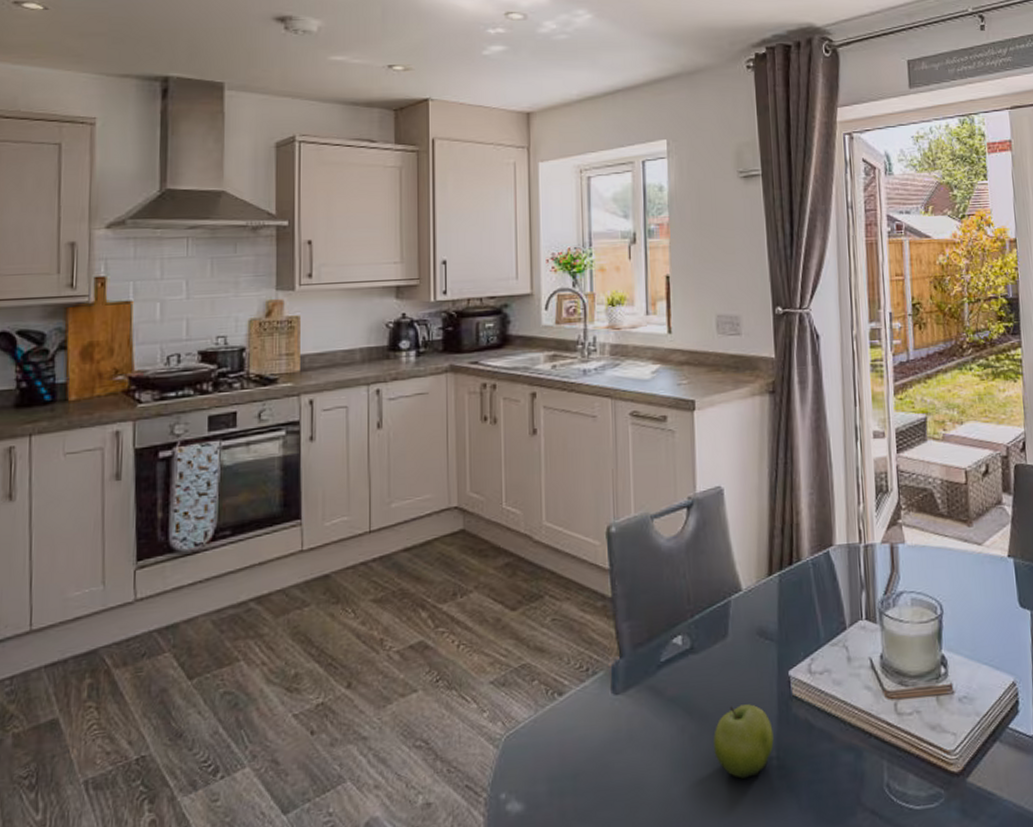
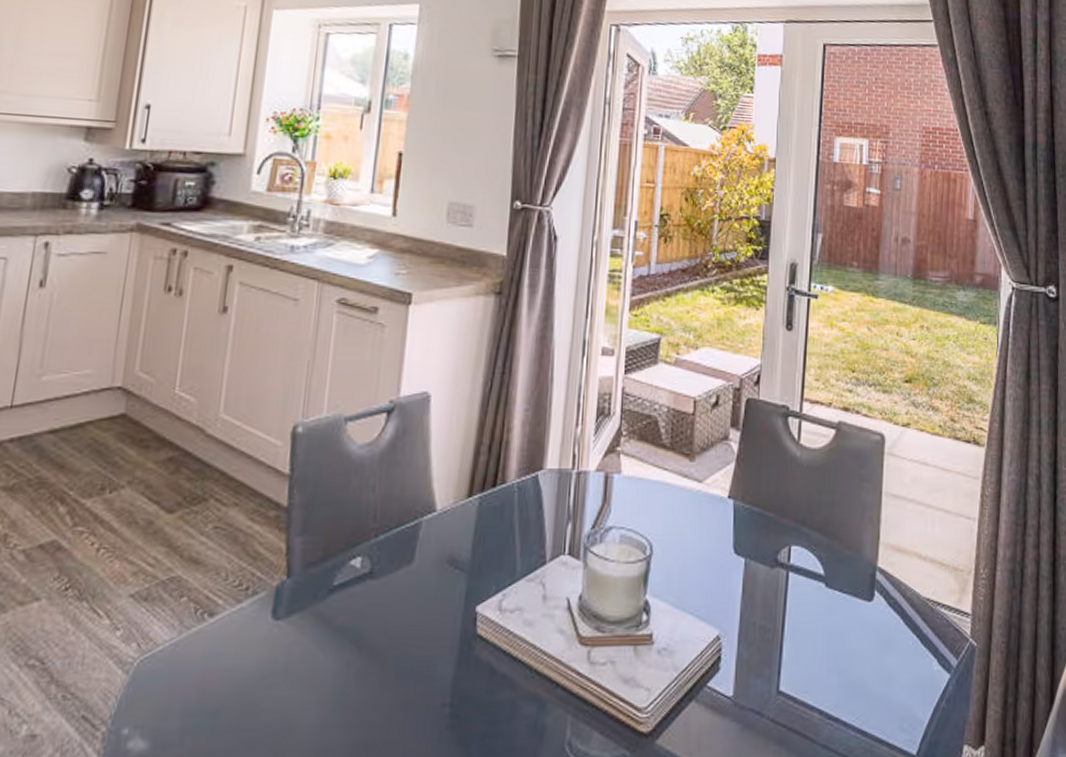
fruit: present [713,704,774,780] -> none [380,641,451,728]

